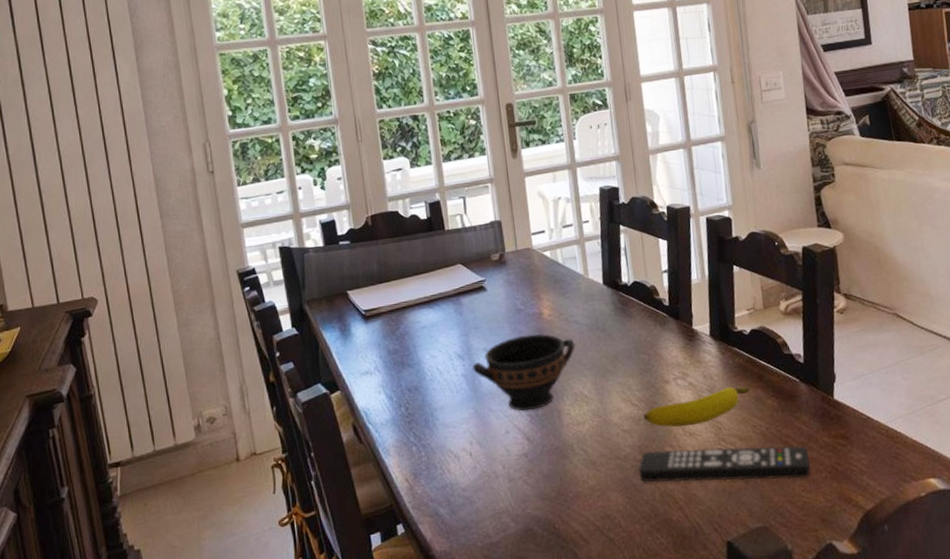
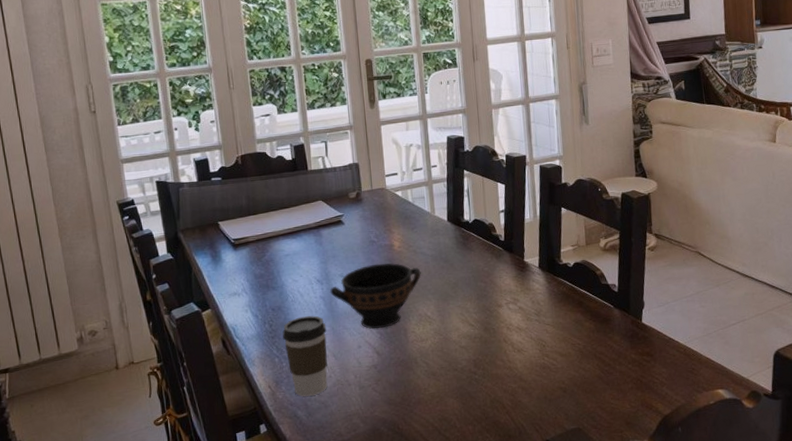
coffee cup: none [420,396,473,491] -> present [282,315,328,397]
remote control: present [638,445,811,483] -> none [473,361,620,391]
banana: present [643,386,750,427] -> none [478,311,571,345]

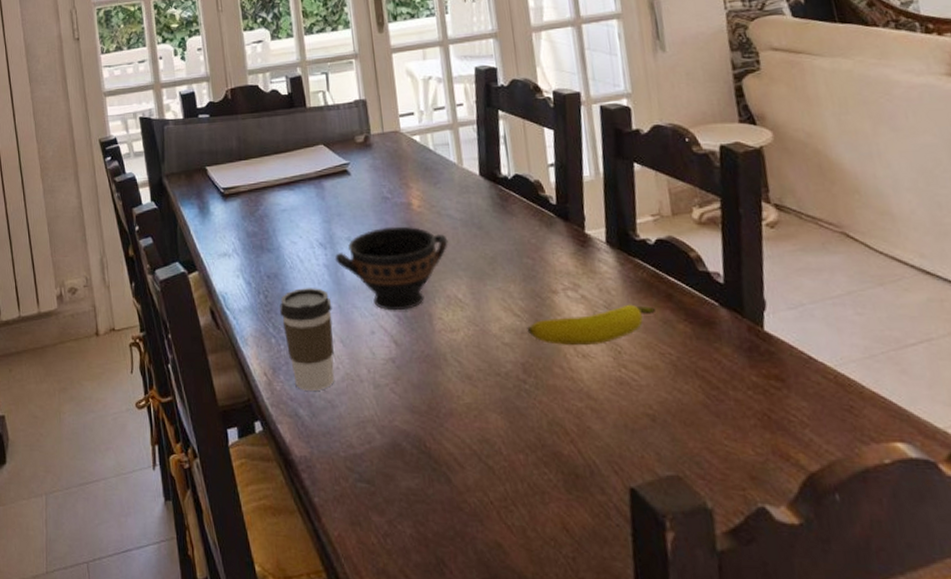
banana: none [478,311,571,345] -> present [527,304,657,346]

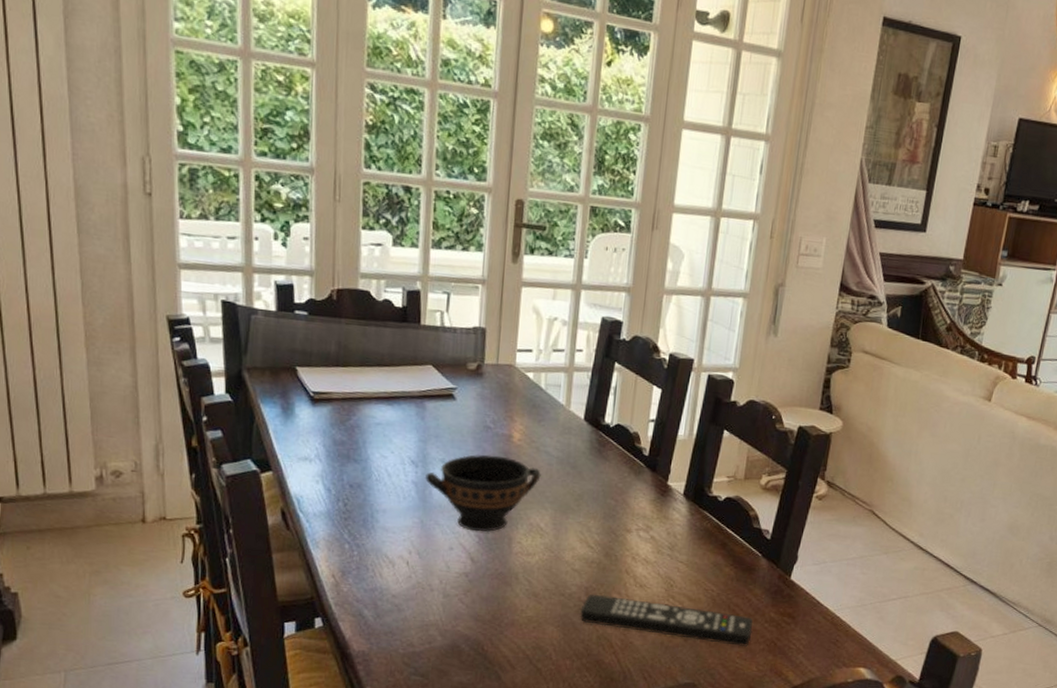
coffee cup: present [280,288,335,391] -> none [358,500,414,595]
remote control: none [522,370,735,424] -> present [580,594,753,648]
banana: present [527,304,657,346] -> none [597,547,711,578]

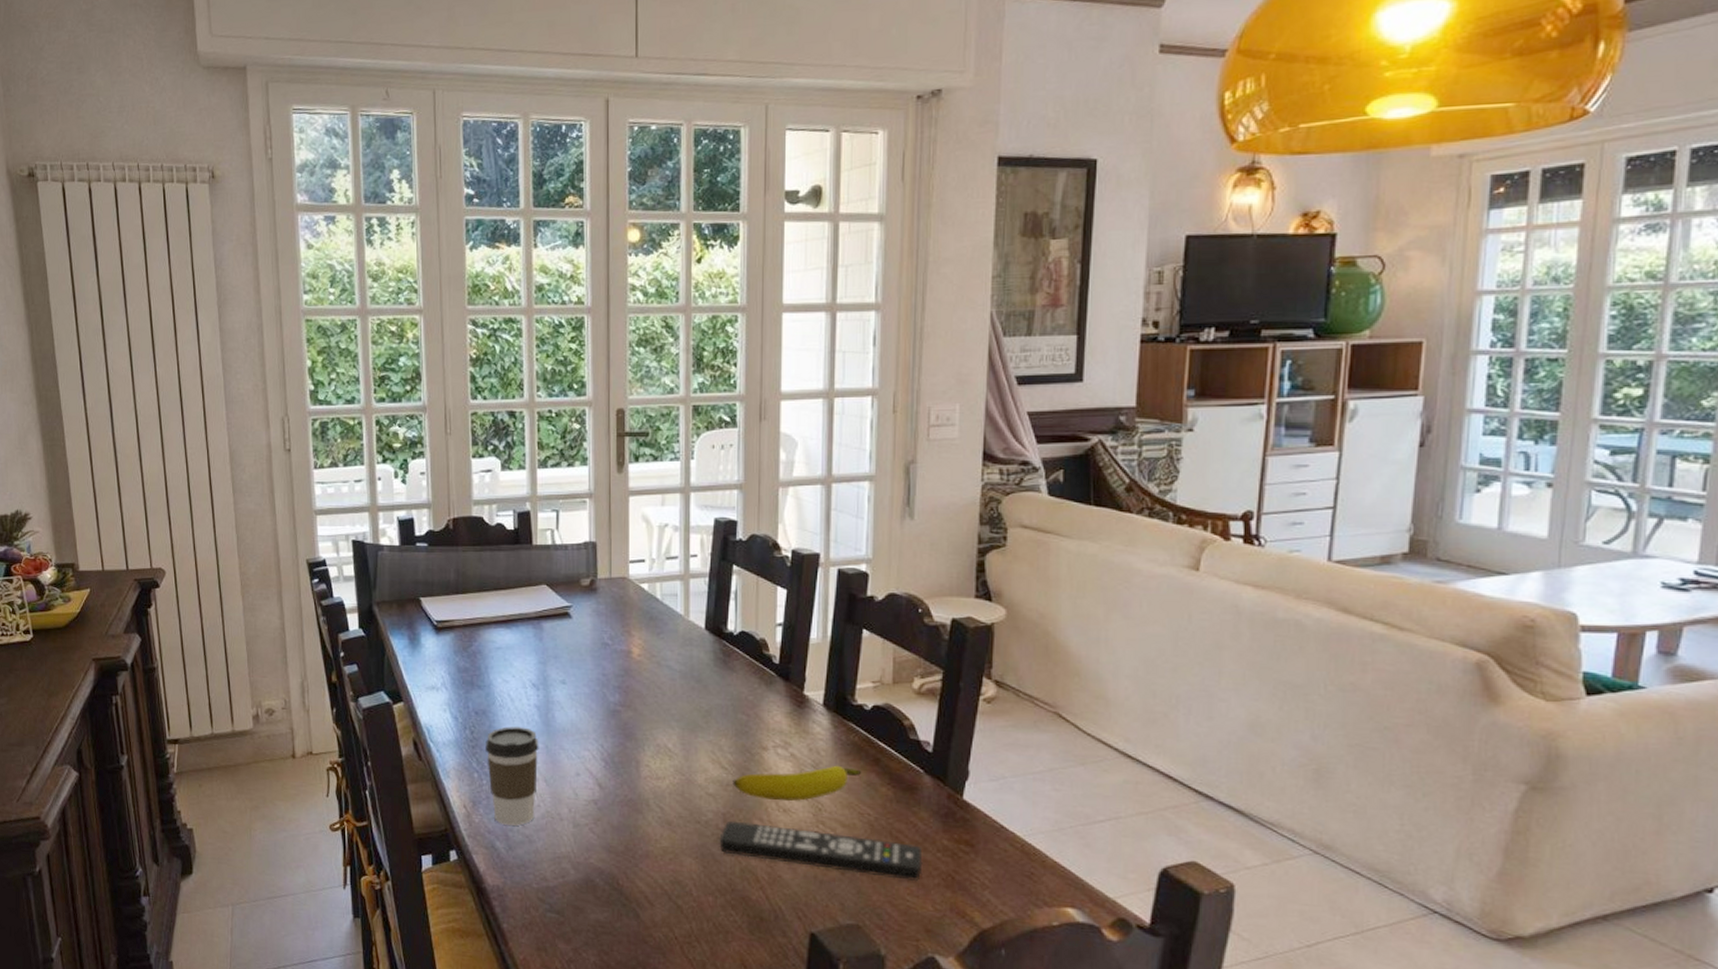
coffee cup: none [358,500,414,595] -> present [485,726,539,826]
bowl: present [425,454,541,533] -> none [547,673,664,756]
banana: none [597,547,711,578] -> present [732,765,862,802]

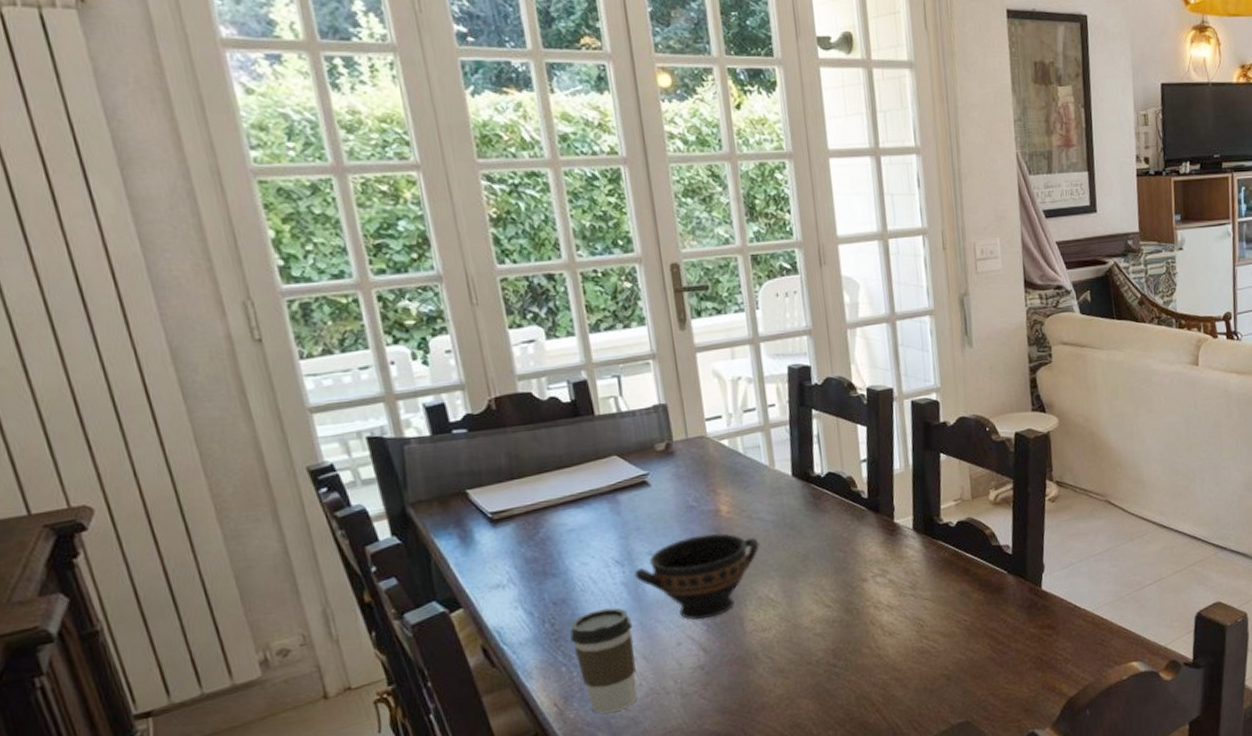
bowl: none [547,673,664,756] -> present [634,533,759,620]
remote control: present [719,820,923,882] -> none [832,638,1016,687]
banana: present [732,765,862,802] -> none [838,581,955,628]

